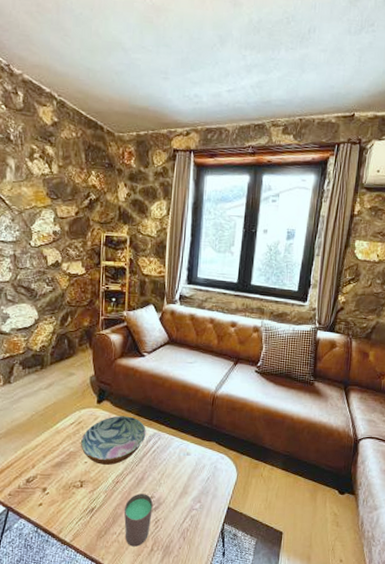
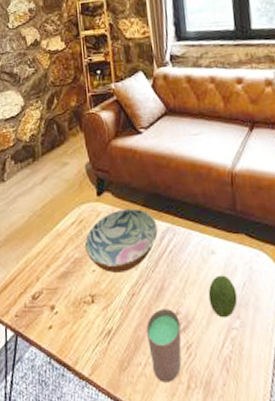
fruit: none [178,471,201,502] -> present [208,275,238,318]

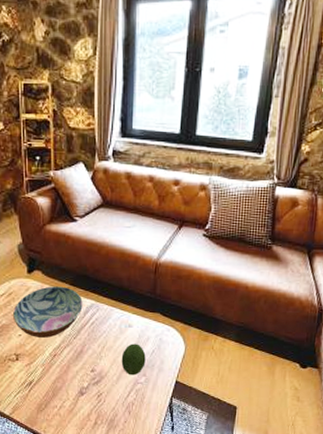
cup: present [145,309,182,383] -> none [63,367,94,420]

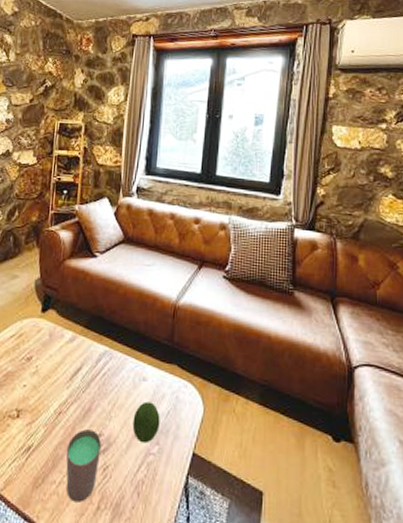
bowl: present [13,286,83,338] -> none [20,328,96,390]
cup: none [63,367,94,420] -> present [66,429,101,503]

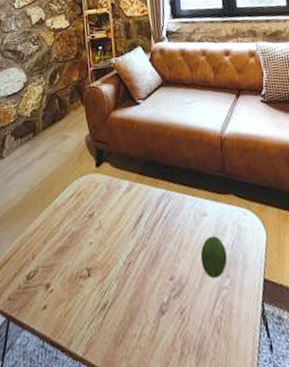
cup: present [66,429,101,503] -> none [141,275,176,352]

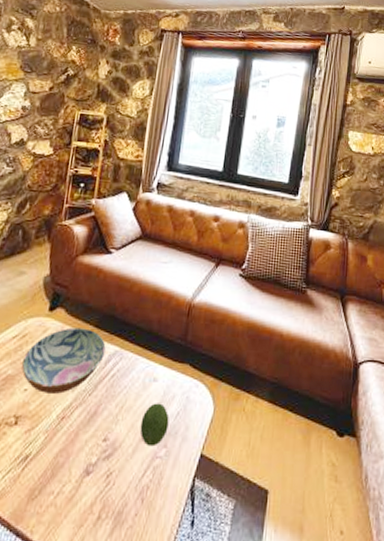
bowl: none [83,177,154,244] -> present [21,327,106,394]

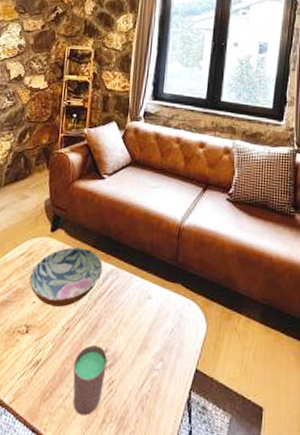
cup: none [65,434,106,513] -> present [73,345,107,416]
fruit: present [140,403,169,447] -> none [137,319,164,360]

